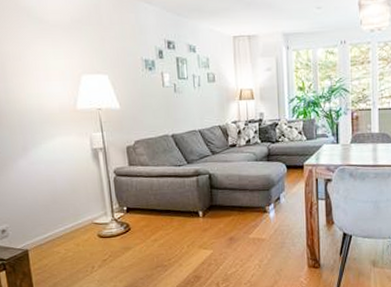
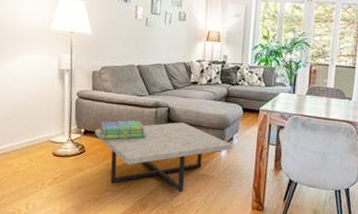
coffee table: none [138,187,281,259] -> present [95,122,233,192]
stack of books: none [141,191,190,216] -> present [99,120,146,141]

